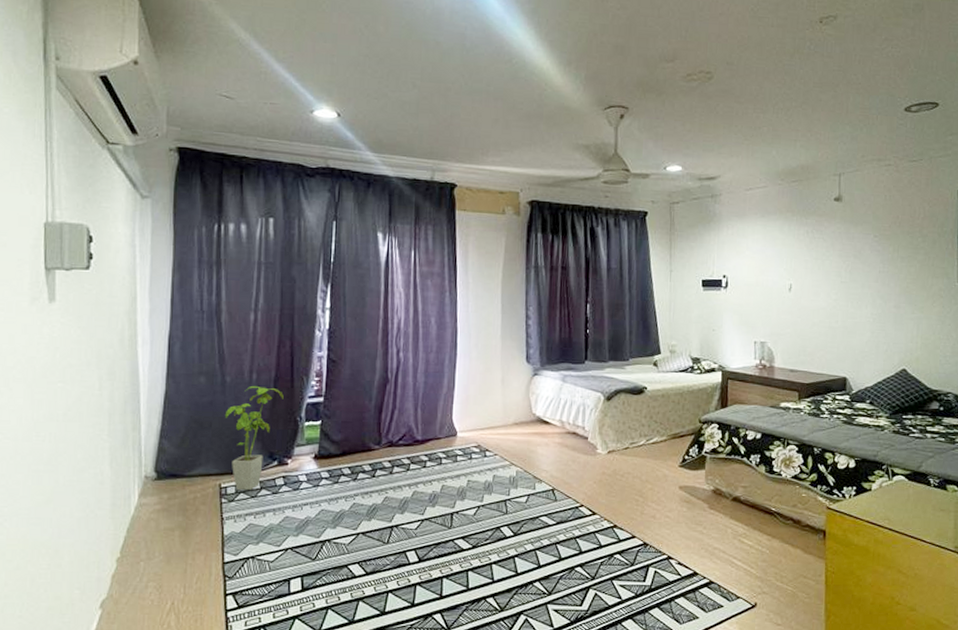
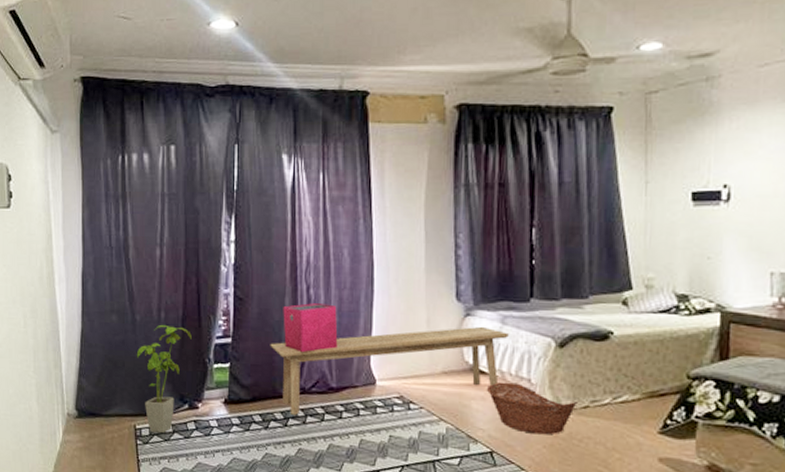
bench: none [361,384,568,466] -> present [270,326,509,415]
storage bin: none [374,365,424,410] -> present [283,303,338,353]
basket: none [550,430,620,473] -> present [487,382,578,435]

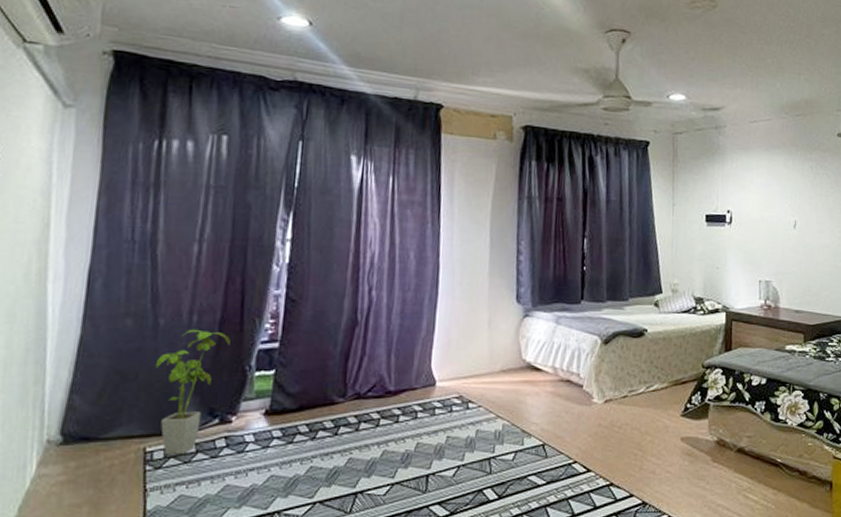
bench: present [270,326,509,415] -> none [323,326,562,422]
storage bin: present [283,303,338,353] -> none [340,305,400,357]
basket: present [487,382,578,435] -> none [541,377,618,425]

